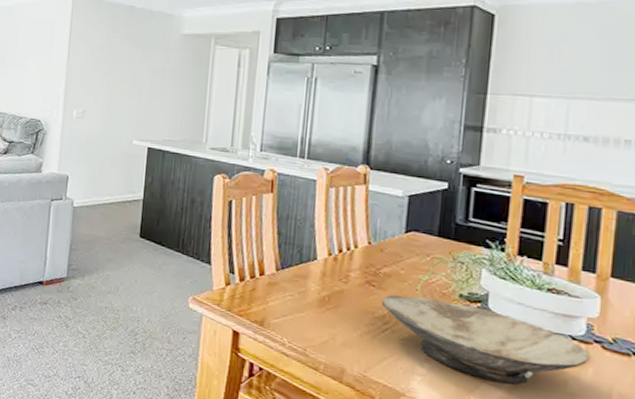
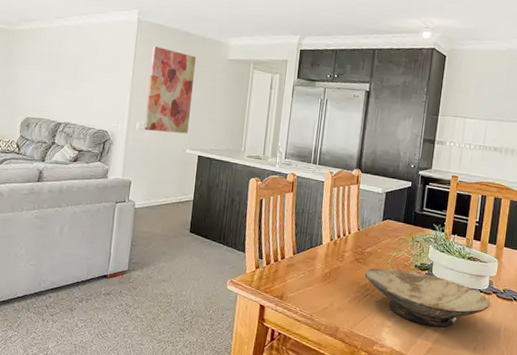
wall art: none [82,23,143,122] -> present [144,45,197,134]

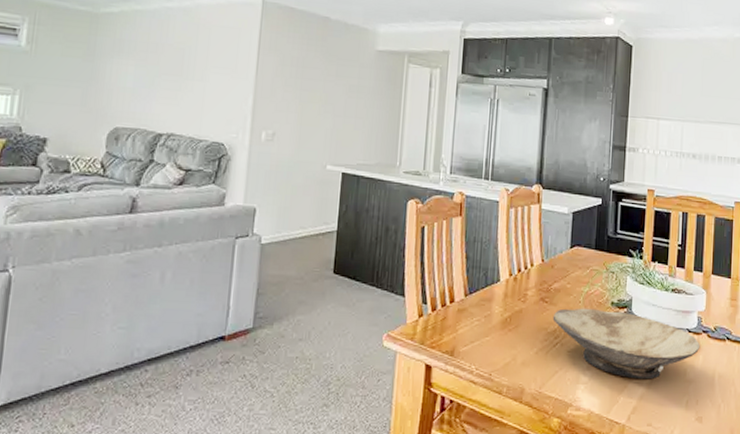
wall art: present [144,45,197,134] -> none [272,33,338,145]

